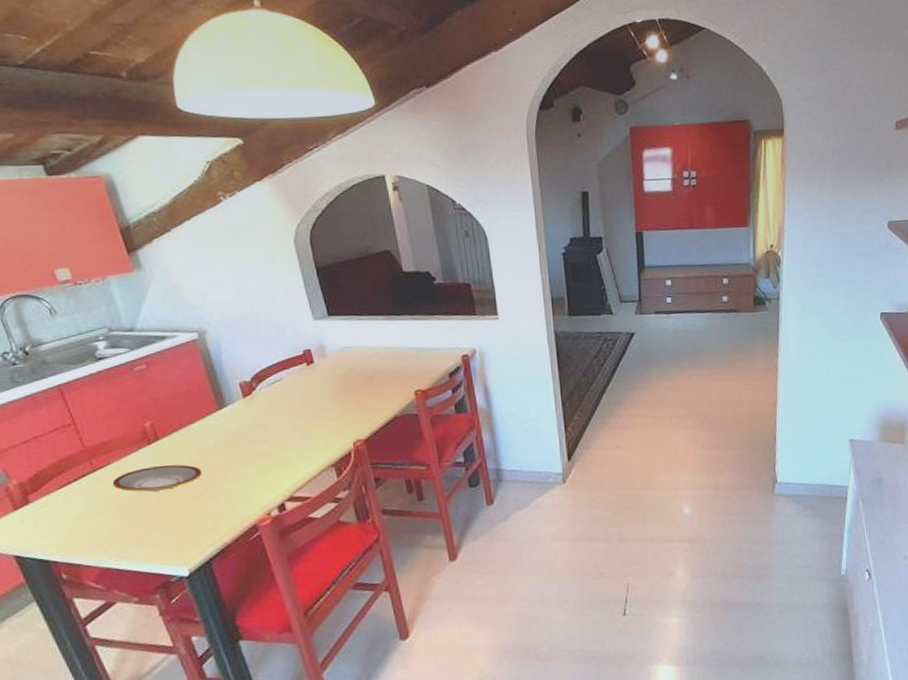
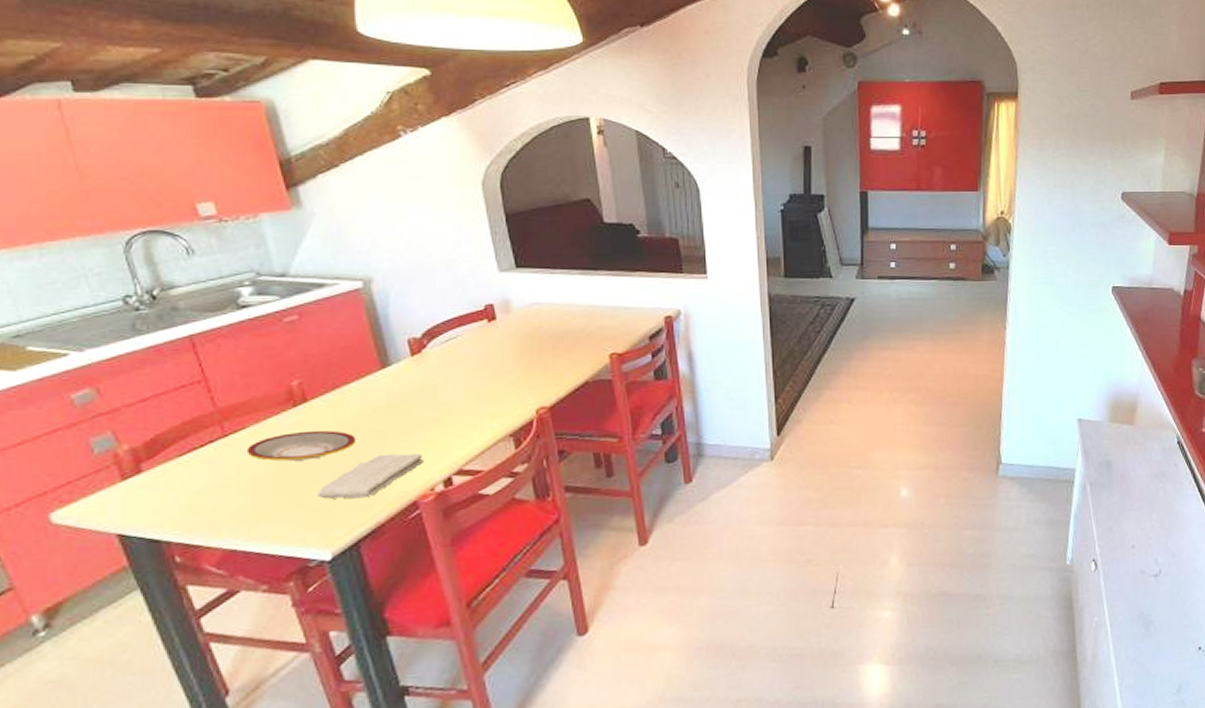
washcloth: none [173,483,259,524] -> present [318,453,423,499]

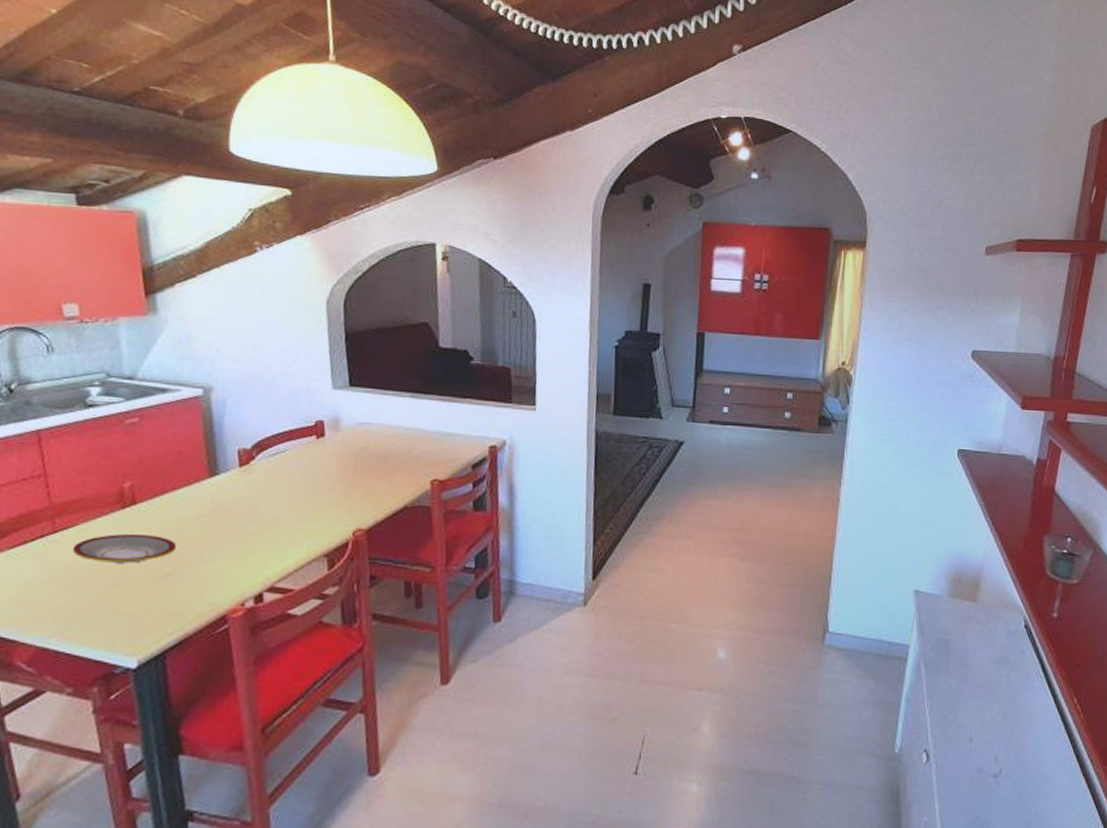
washcloth: present [318,453,423,499] -> none [133,563,238,607]

